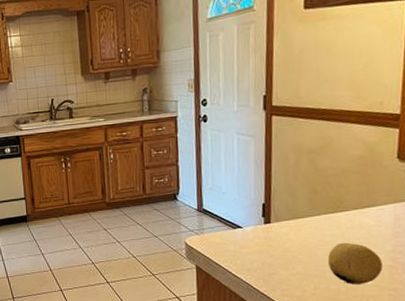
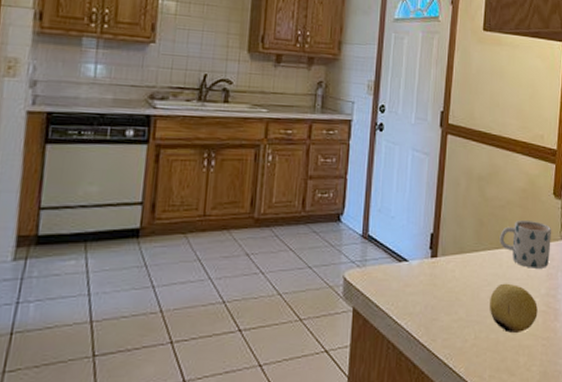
mug: none [335,185,397,228] -> present [500,221,552,268]

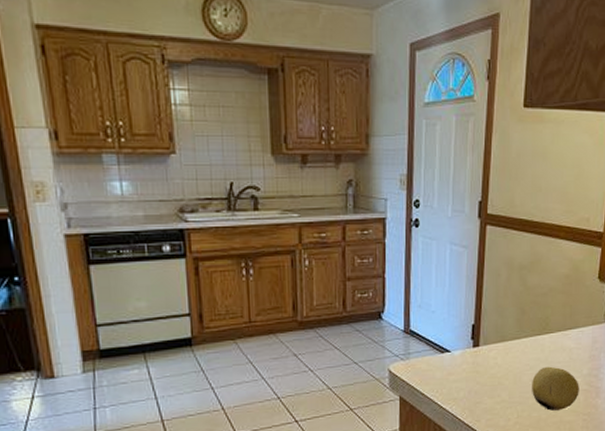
mug: present [500,221,552,268] -> none [542,306,596,351]

